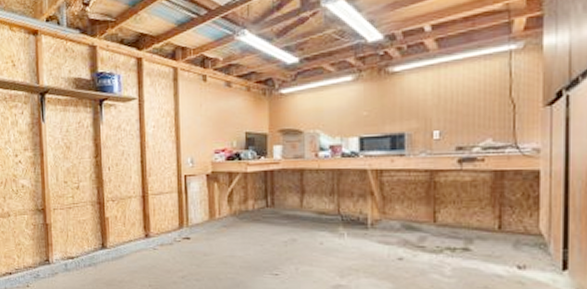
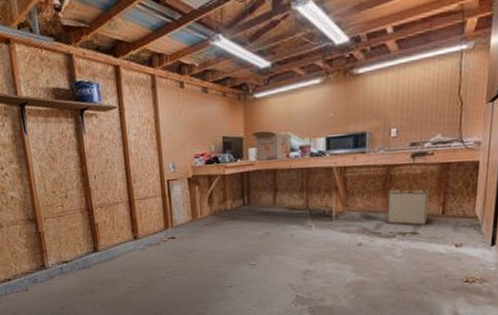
storage bin: none [434,194,481,240] -> present [388,186,429,225]

